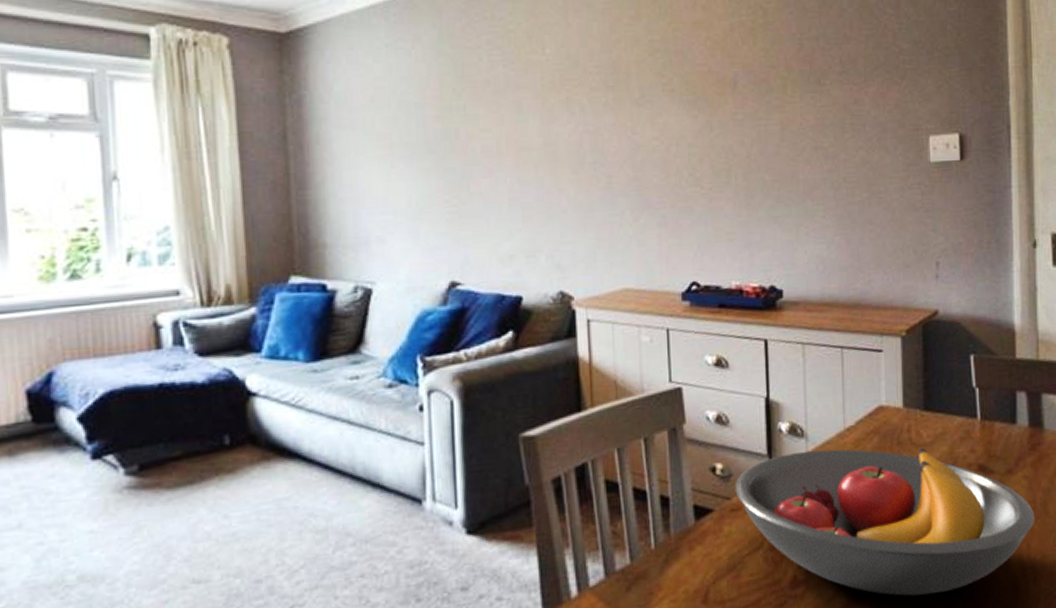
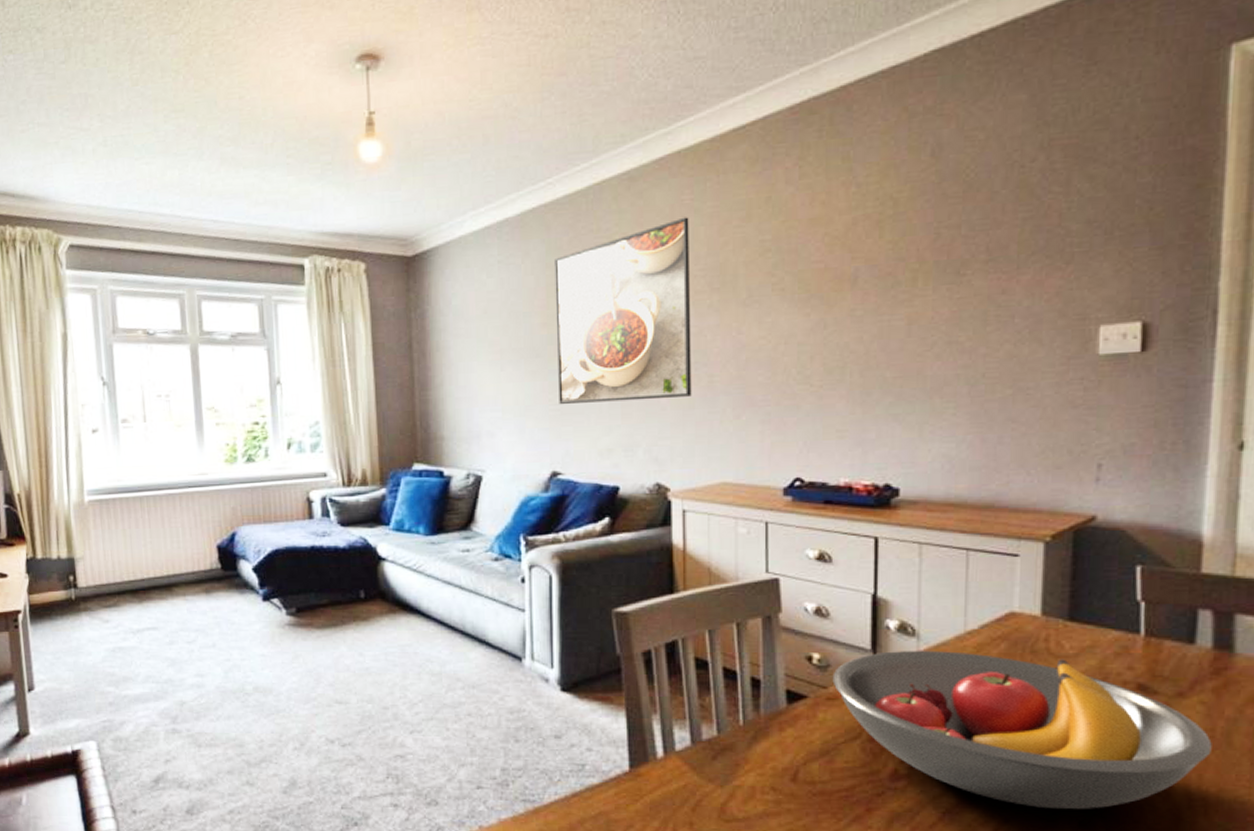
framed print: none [447,11,591,207] -> present [554,217,692,405]

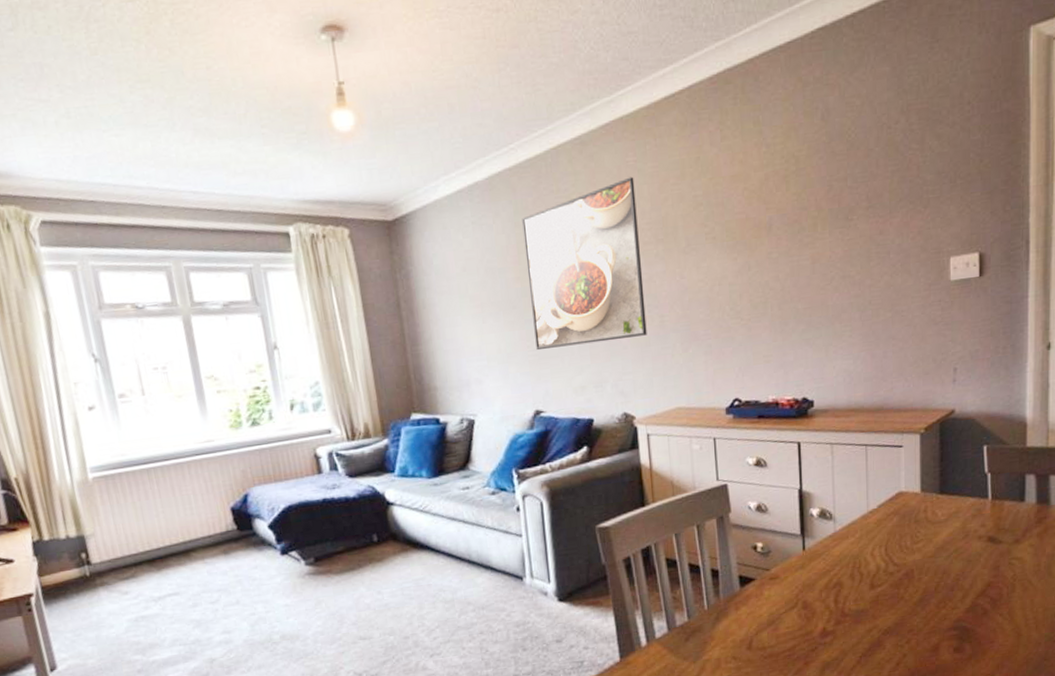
fruit bowl: present [832,651,1212,810] -> none [773,524,1039,642]

